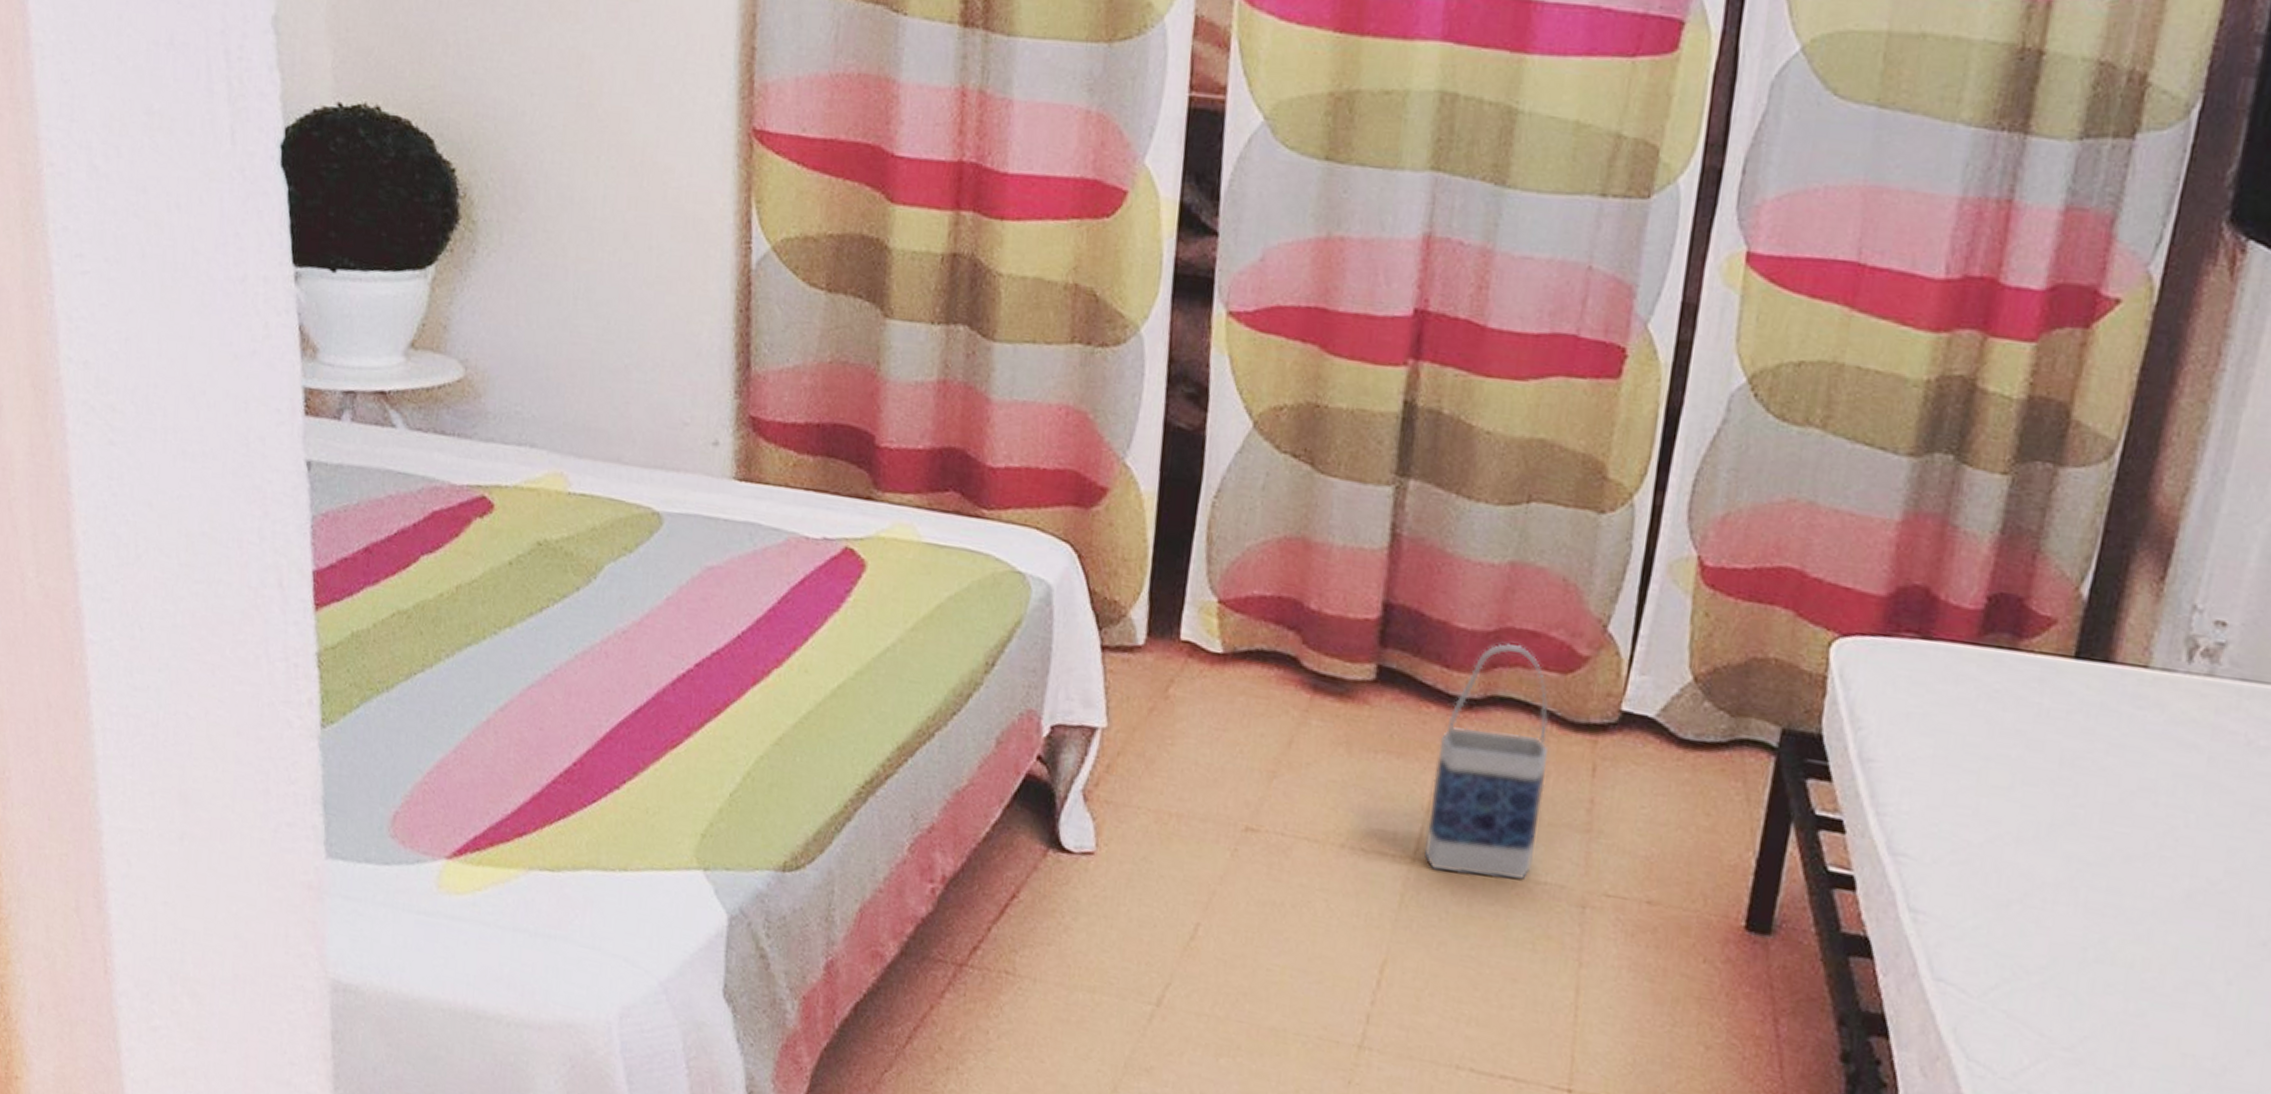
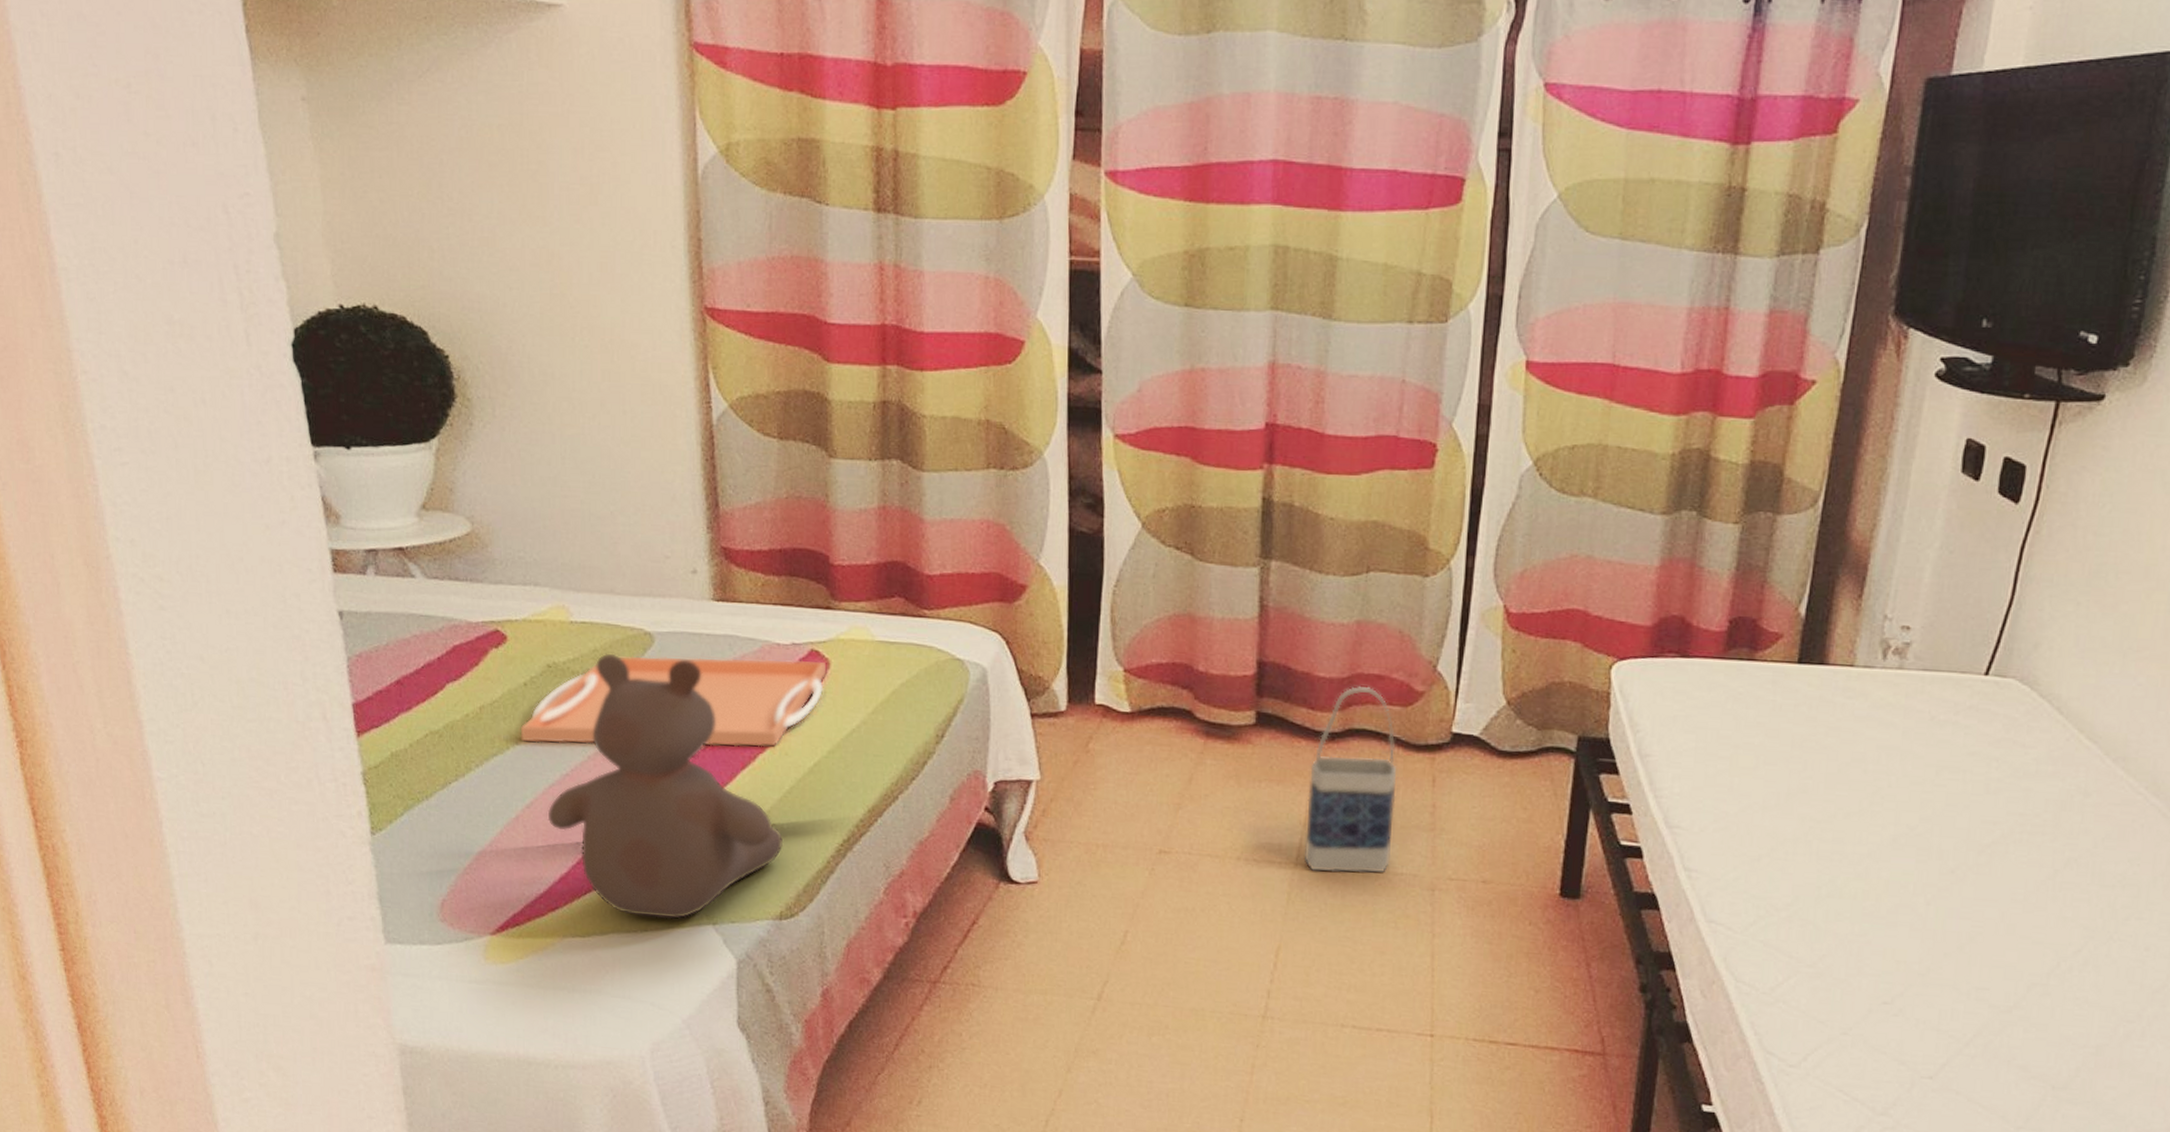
serving tray: none [499,538,862,661] -> present [520,656,827,747]
bear: none [522,533,795,860] -> present [547,653,784,919]

